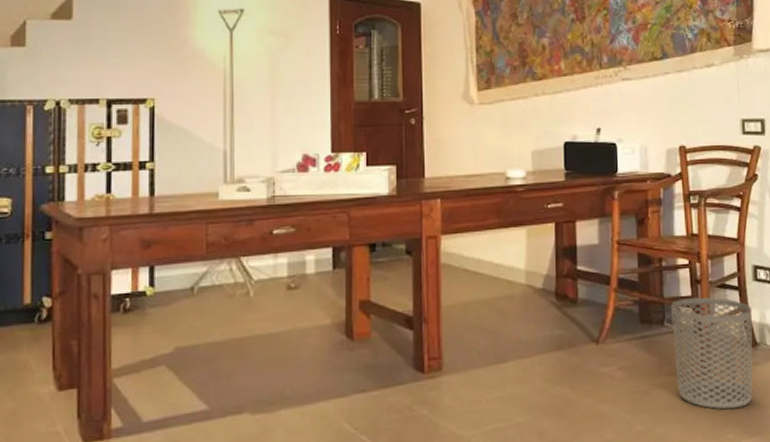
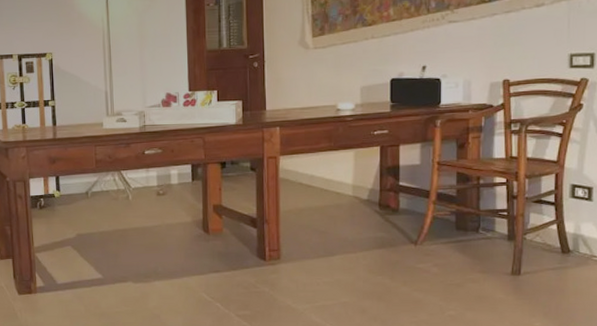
waste bin: present [671,297,753,410] -> none [486,210,567,303]

